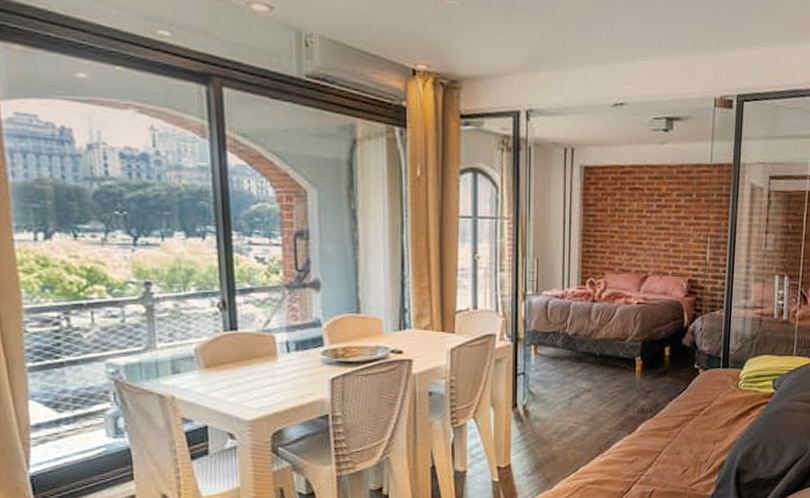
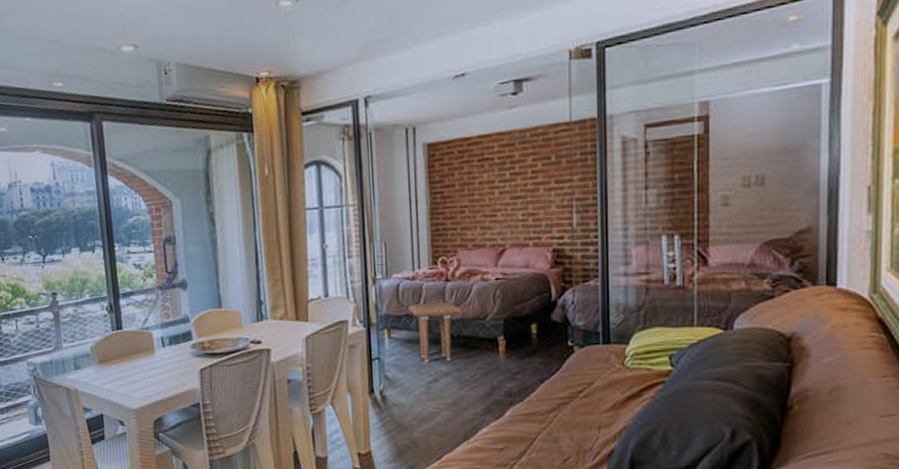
side table: none [555,322,605,379] -> present [407,302,462,363]

